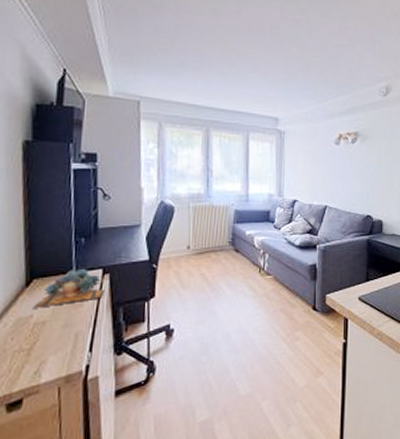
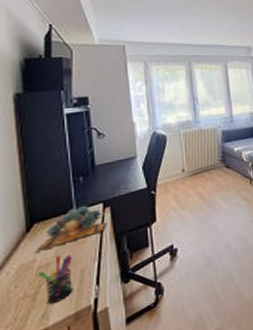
pen holder: none [33,315,68,362] -> present [37,254,72,304]

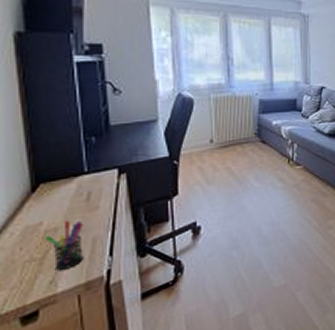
succulent plant: present [35,206,107,253] -> none [41,170,123,215]

